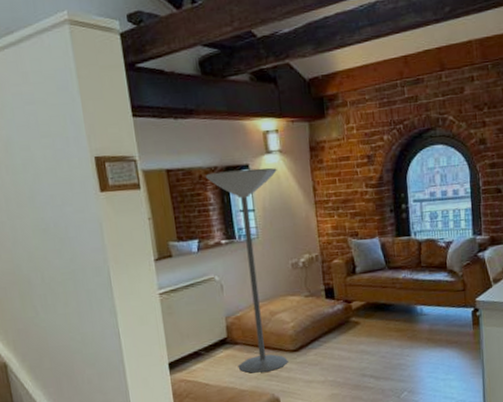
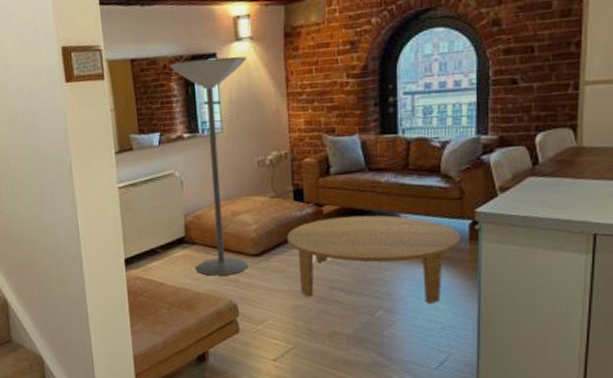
coffee table: none [321,308,466,385] -> present [287,215,461,303]

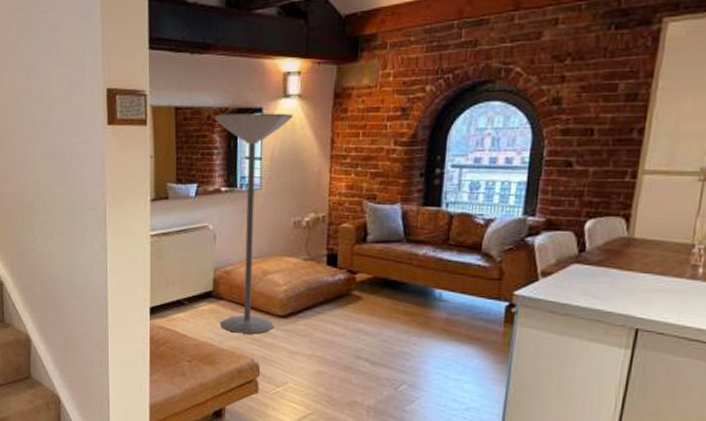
coffee table: present [287,215,461,303] -> none [316,286,496,383]

